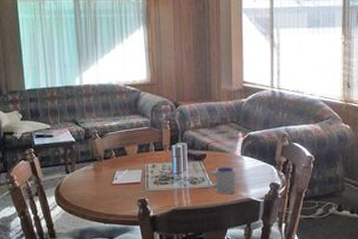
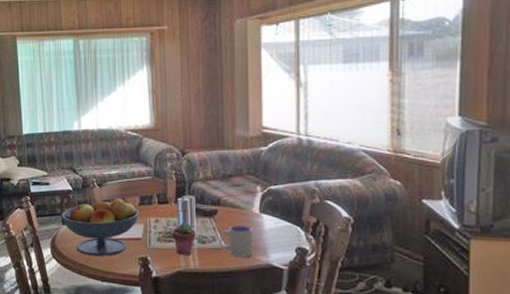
fruit bowl: none [64,146,138,201] -> present [61,197,139,256]
potted succulent: none [166,167,188,195] -> present [171,223,196,255]

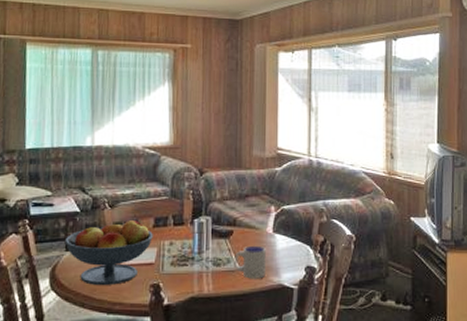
potted succulent: present [171,223,196,255] -> none [186,245,211,279]

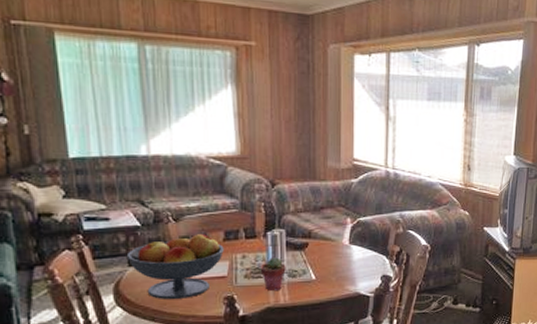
potted succulent: none [186,245,211,279] -> present [260,257,286,290]
cup: present [234,245,266,279] -> none [310,256,342,289]

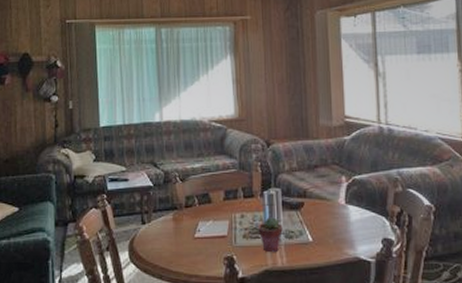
fruit bowl: present [126,233,224,299] -> none [140,192,224,257]

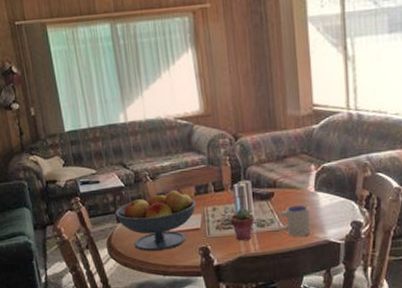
fruit bowl: none [140,192,224,257] -> present [115,188,196,251]
cup: none [307,217,340,252] -> present [277,204,310,237]

